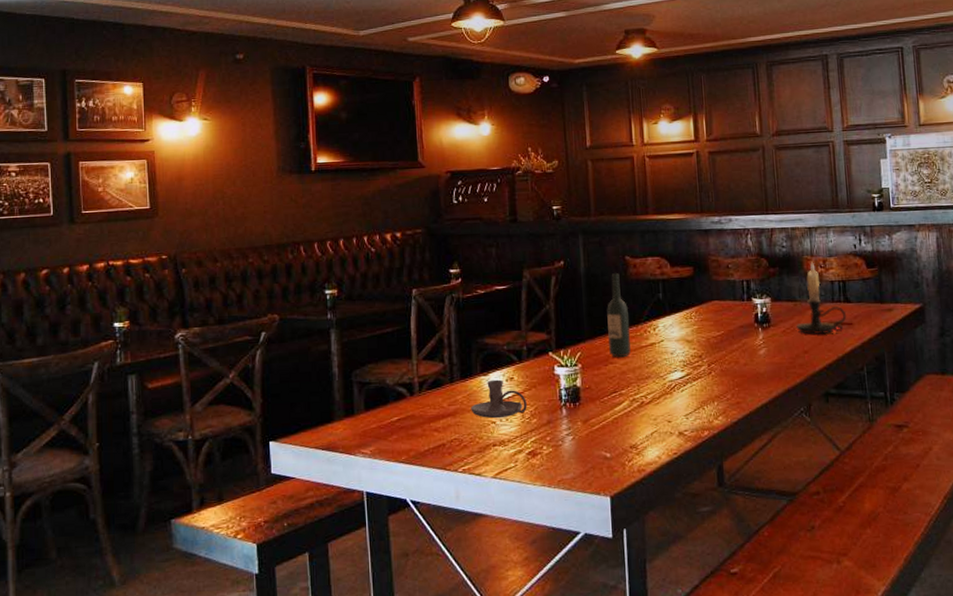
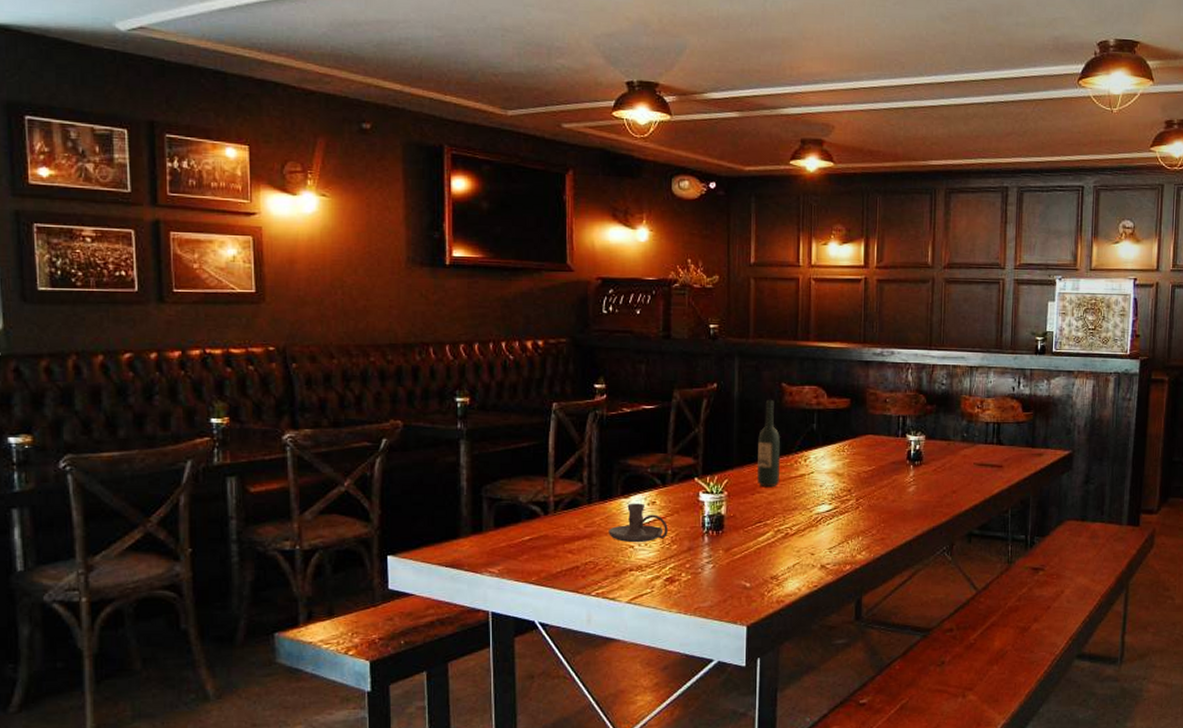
candle holder: present [795,262,847,335] -> none [947,402,998,476]

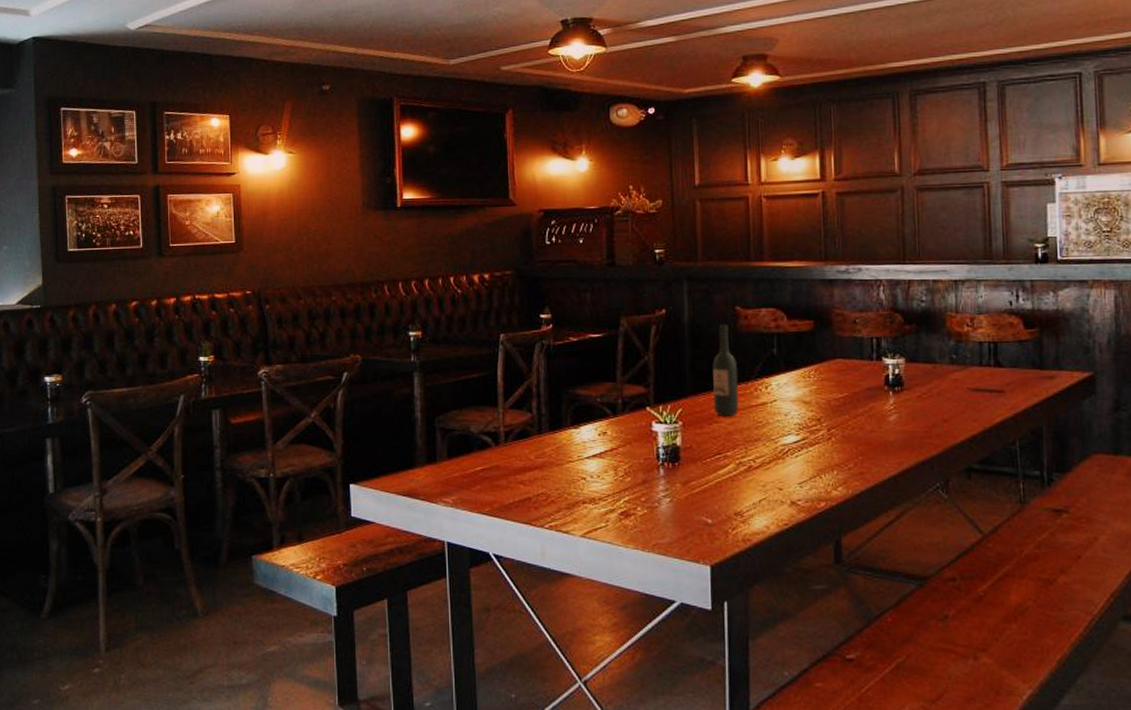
candle holder: present [608,503,668,543] -> none [559,433,621,475]

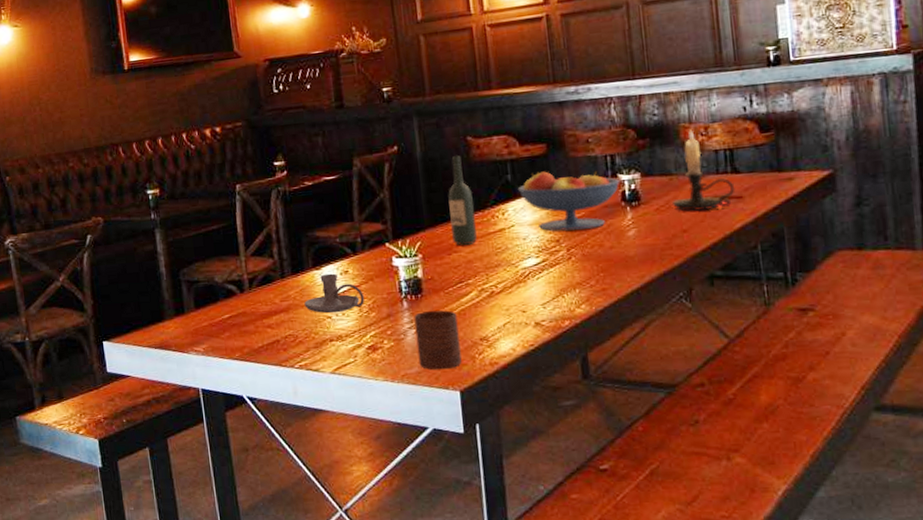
candle holder: none [559,433,621,475] -> present [304,273,364,314]
cup: none [669,481,715,543] -> present [414,310,462,370]
fruit bowl: none [782,348,885,410] -> present [517,171,620,231]
candle holder: none [934,319,997,402] -> present [671,130,736,212]

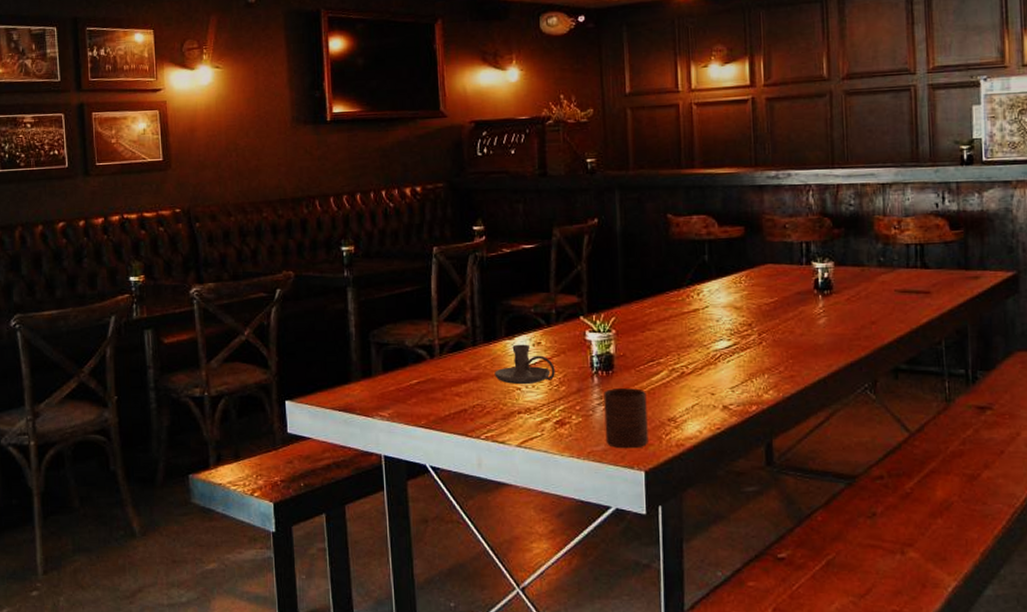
wine bottle: present [448,154,477,245] -> none [645,231,671,323]
fruit bowl: present [517,171,620,231] -> none [714,254,814,315]
candle holder: present [671,130,736,212] -> none [862,222,924,304]

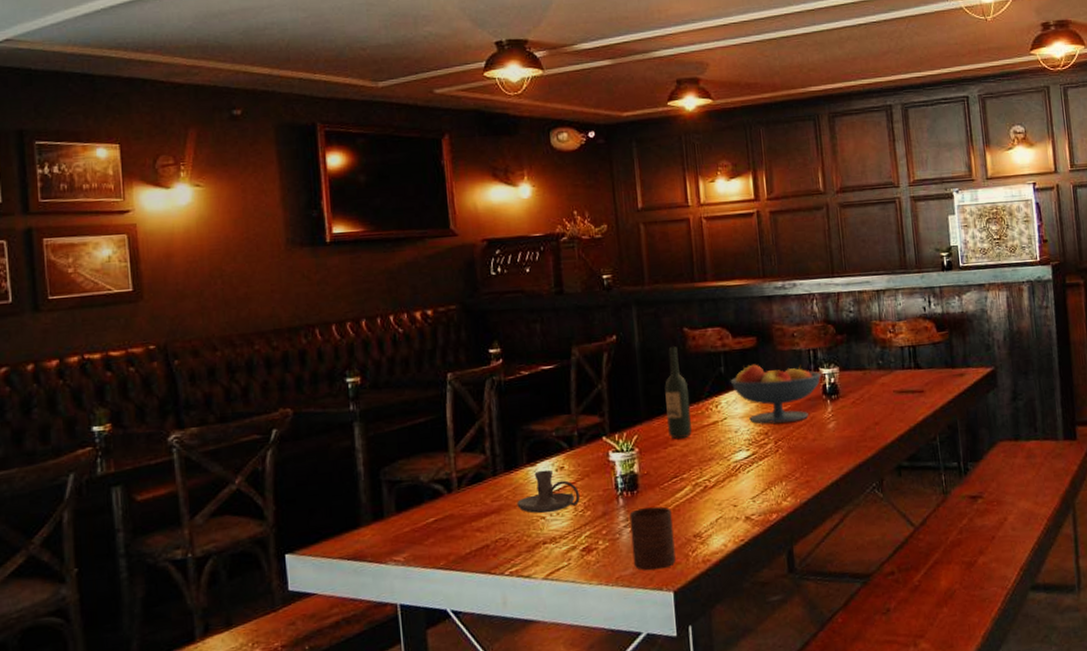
wine bottle: none [645,231,671,323] -> present [664,345,692,439]
fruit bowl: none [714,254,814,315] -> present [730,364,822,424]

